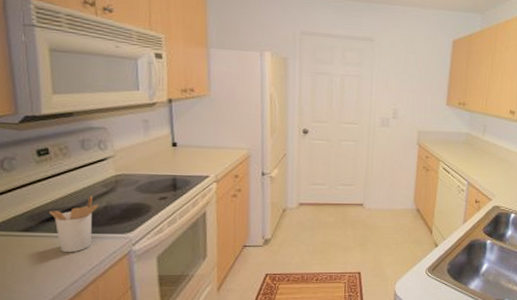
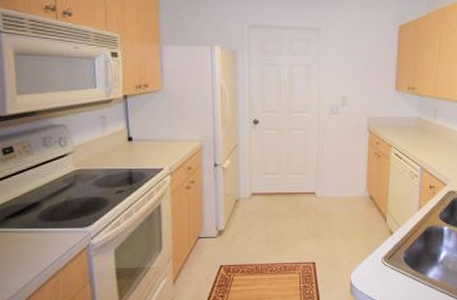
utensil holder: present [49,196,99,253] -> none [13,191,60,248]

